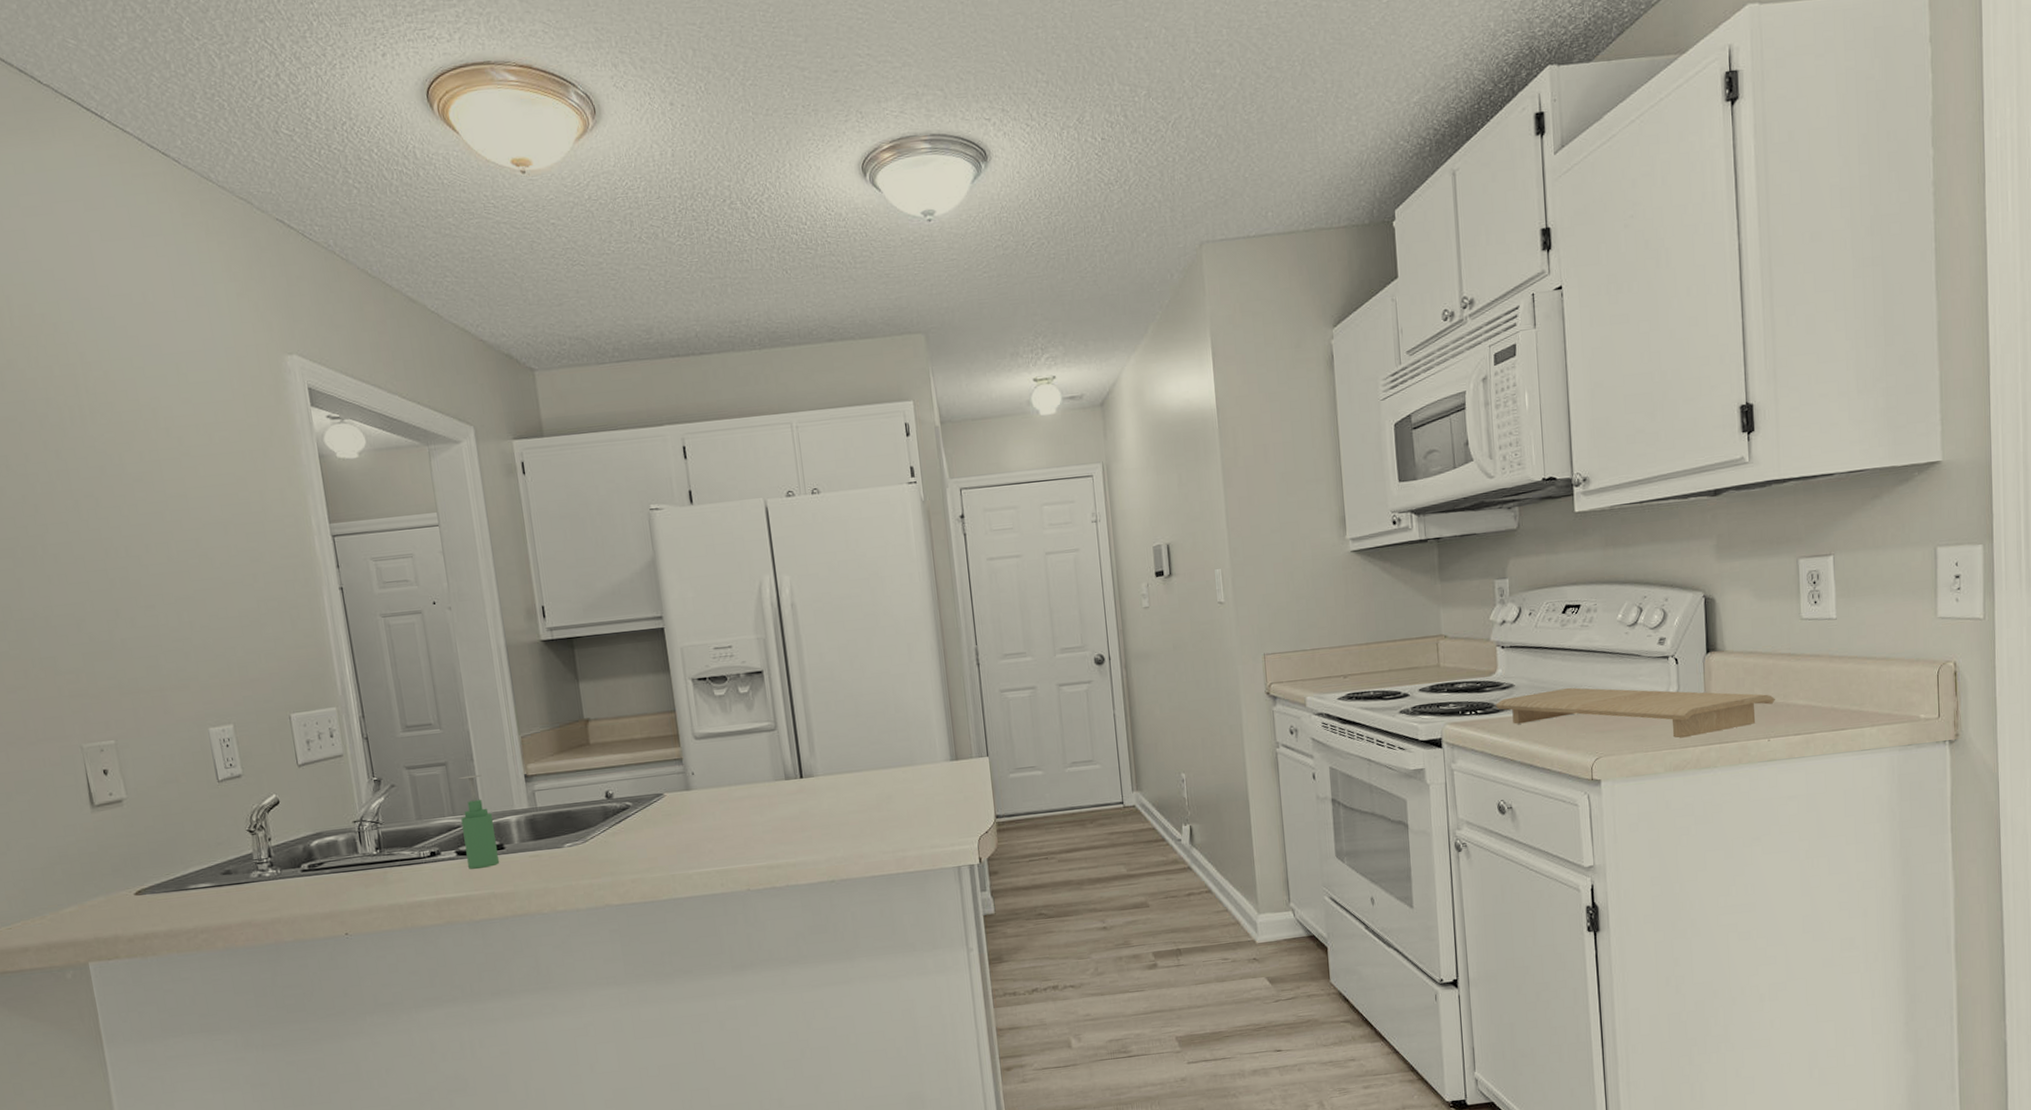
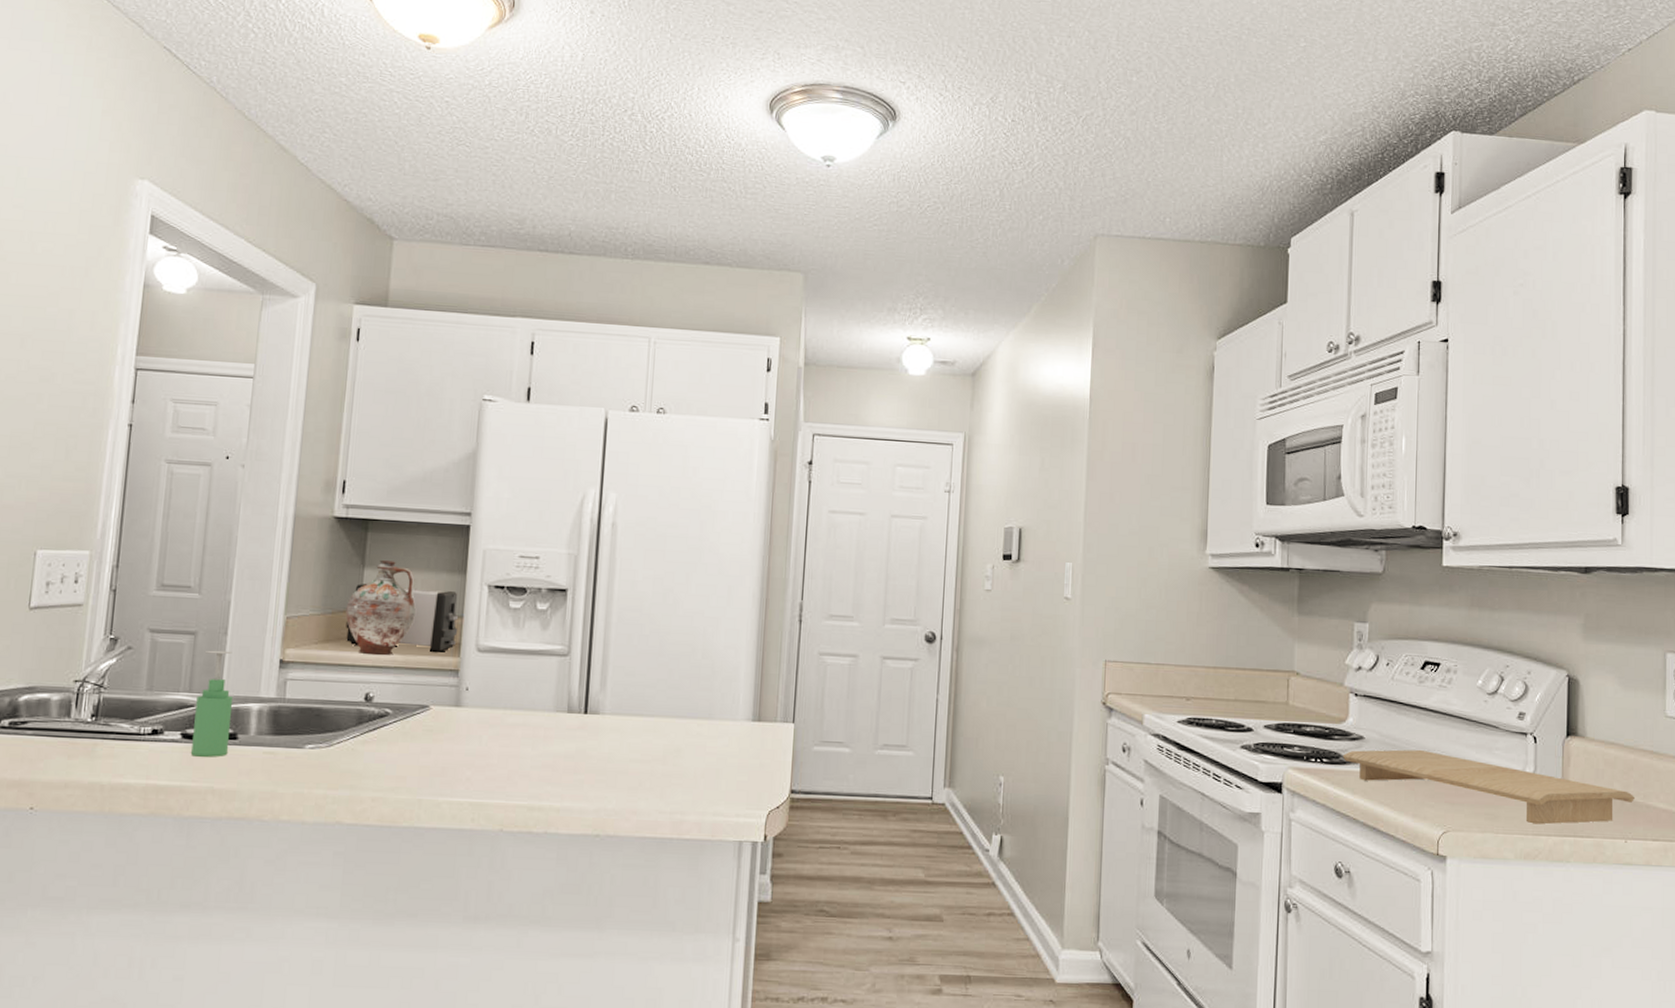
ceramic jug: none [570,671,633,758] -> present [345,560,416,656]
toaster: none [574,689,674,752] -> present [346,584,459,653]

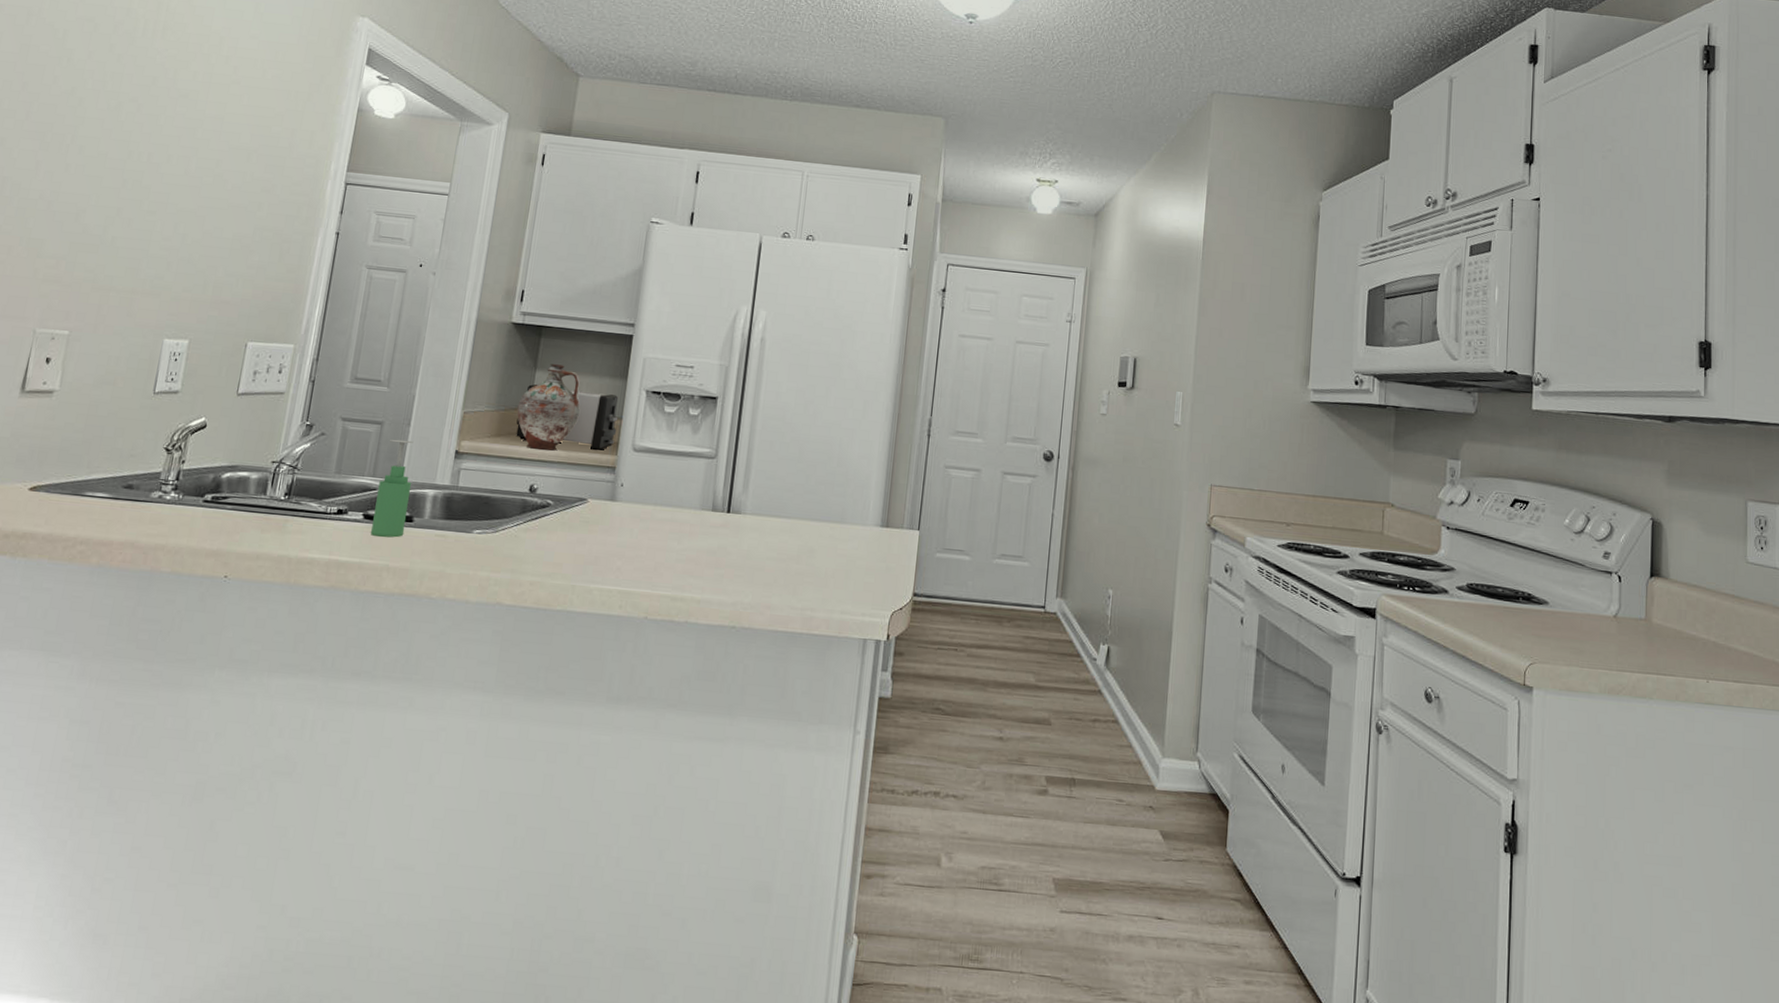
cutting board: present [1342,749,1635,824] -> none [1434,580,1716,661]

